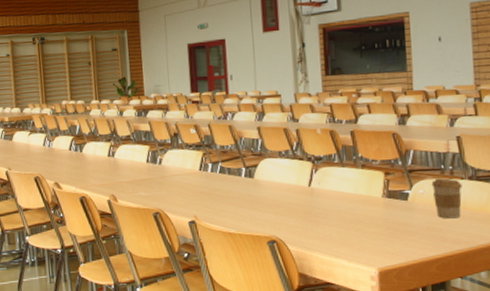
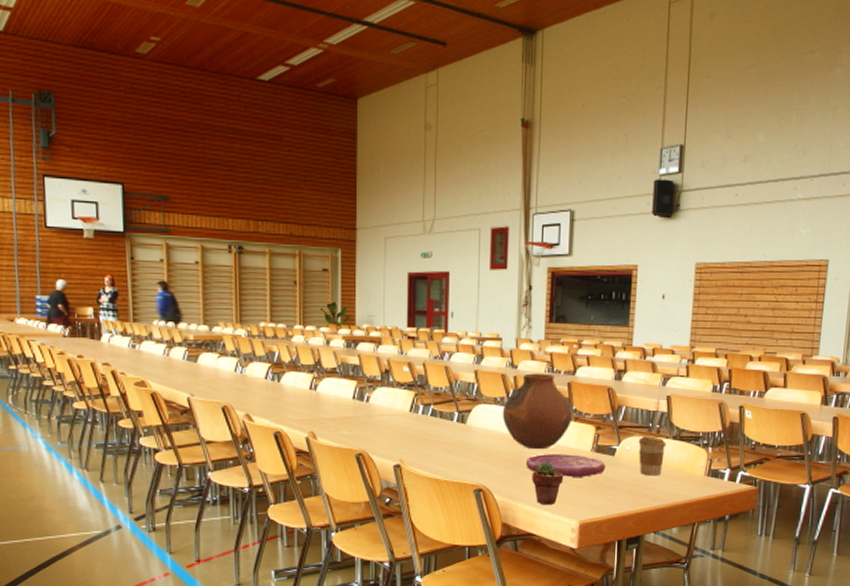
vase: none [288,124,359,198] -> present [502,373,572,449]
plate: none [316,201,399,224] -> present [525,454,605,477]
potted succulent: none [324,209,356,253] -> present [532,461,563,504]

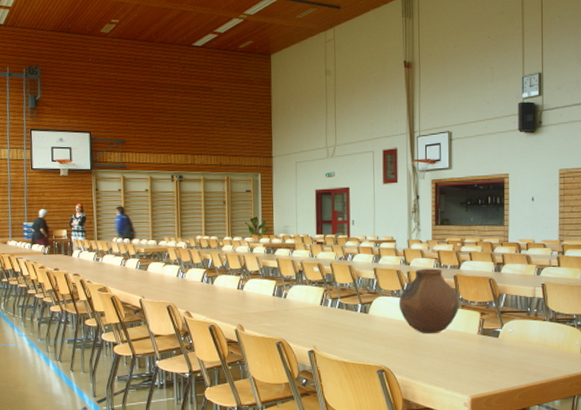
plate: present [525,454,605,477] -> none [421,337,491,357]
potted succulent: present [532,461,563,504] -> none [427,344,454,382]
coffee cup: present [638,436,666,476] -> none [519,319,544,355]

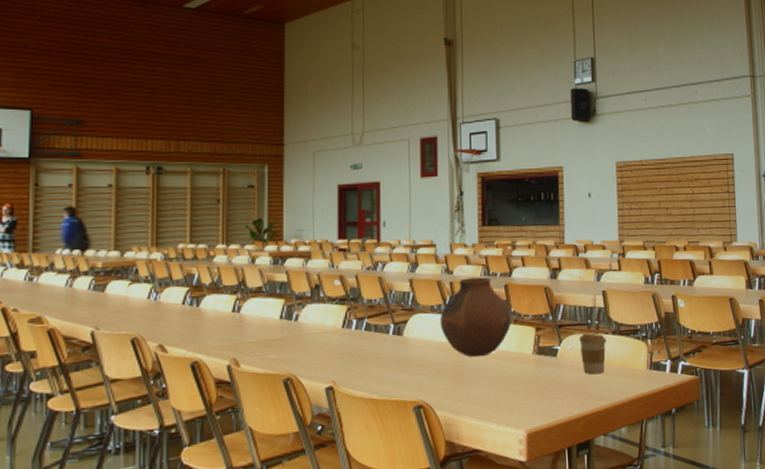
coffee cup: none [519,319,544,355] -> present [579,333,607,375]

